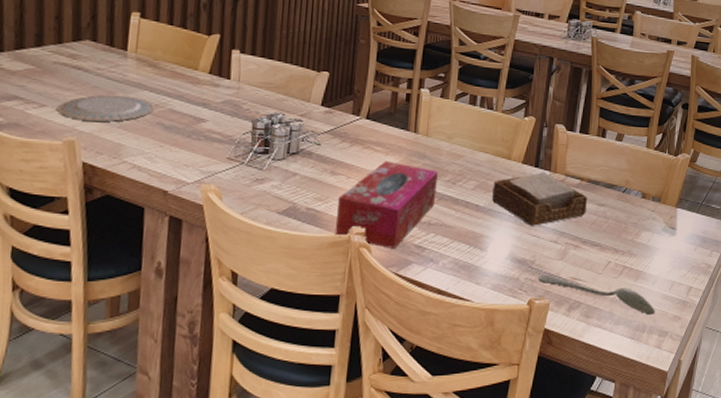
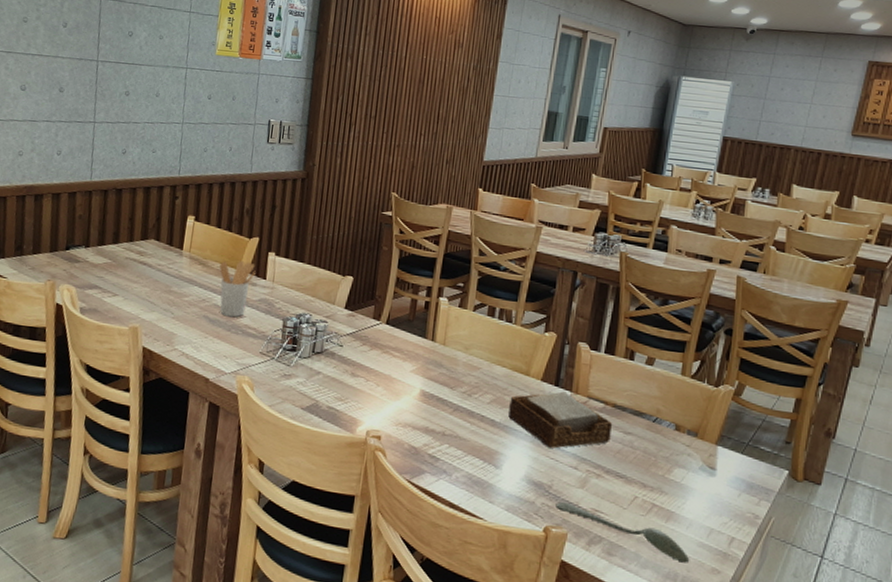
plate: present [58,95,154,122] -> none [126,288,202,313]
utensil holder: none [174,60,218,123] -> present [219,261,256,318]
tissue box: present [334,160,439,248] -> none [352,366,455,455]

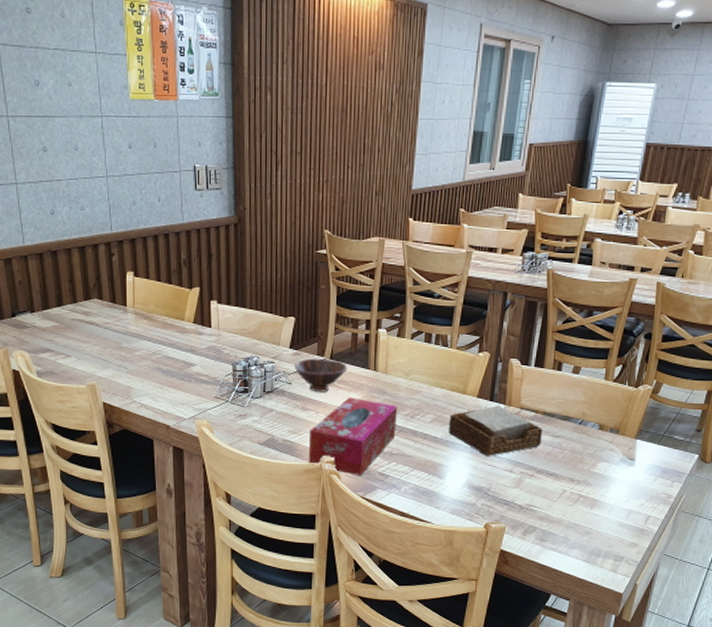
utensil holder: present [219,261,256,318] -> none [165,312,200,367]
bowl: none [348,321,404,359] -> present [295,358,348,393]
tissue box: none [352,366,455,455] -> present [308,397,398,475]
spoon: present [556,502,690,563] -> none [494,502,612,541]

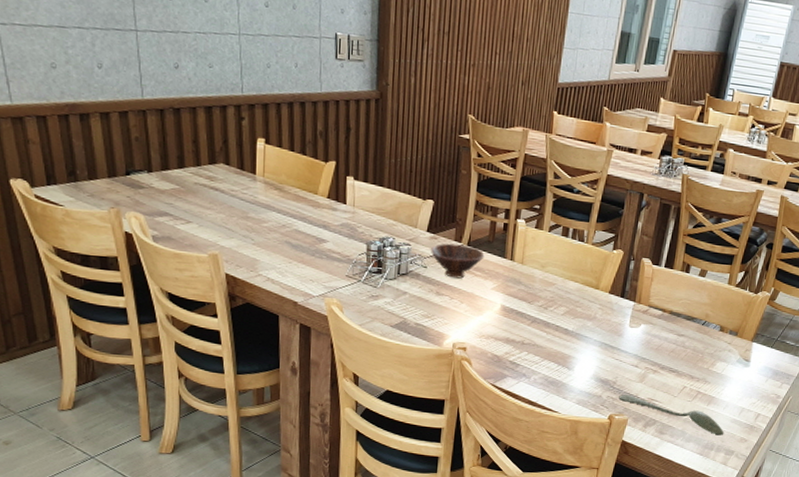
tissue box: present [308,397,398,475] -> none [440,284,532,363]
napkin holder: present [449,405,543,456] -> none [580,302,669,351]
spoon: none [494,502,612,541] -> present [619,395,724,436]

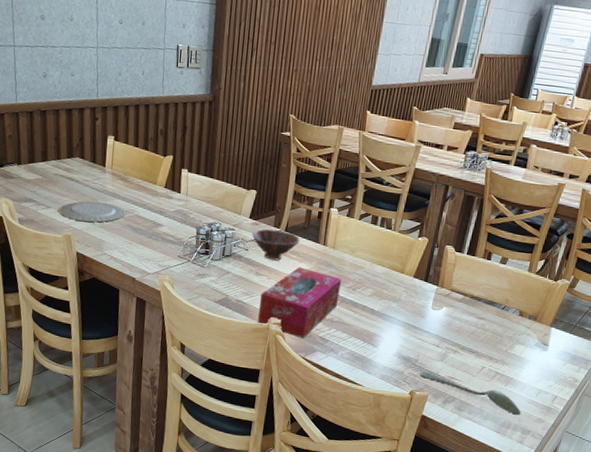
plate: none [202,214,282,239] -> present [59,201,125,223]
tissue box: none [440,284,532,363] -> present [257,267,342,338]

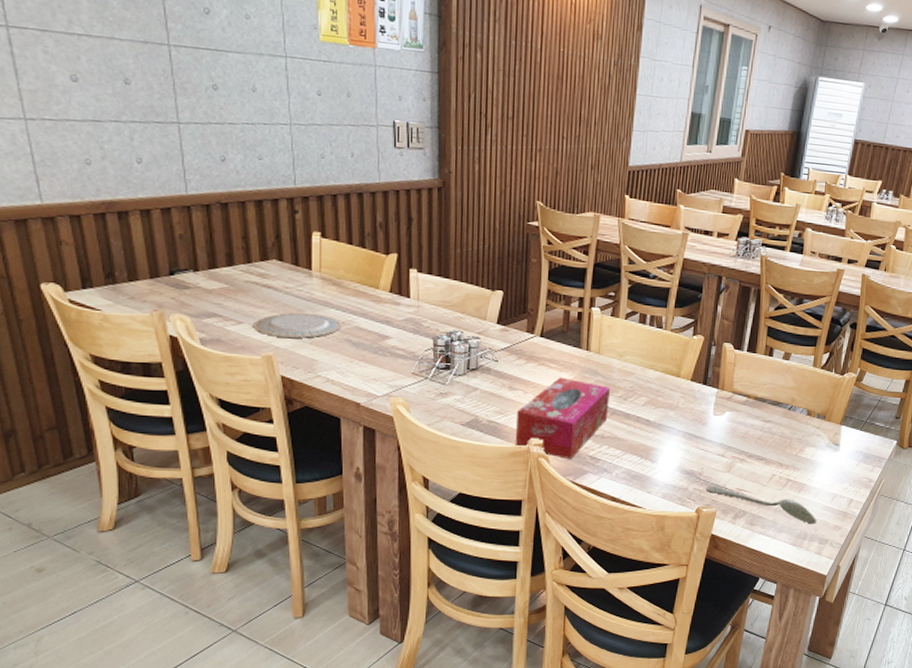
bowl: present [252,228,300,261] -> none [502,335,559,372]

